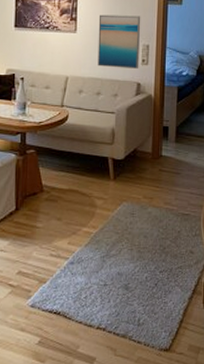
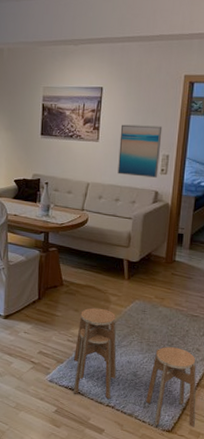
stool: none [57,214,195,345] -> present [73,307,197,427]

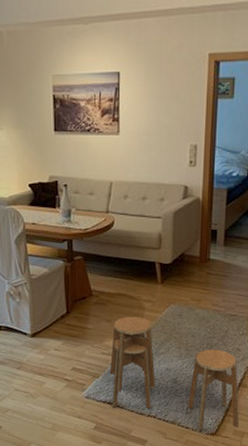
wall art: present [117,124,163,178] -> none [142,113,188,171]

